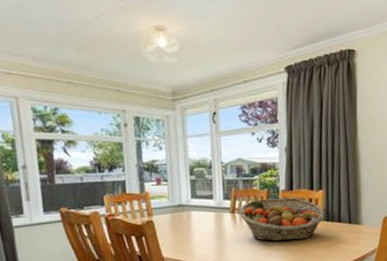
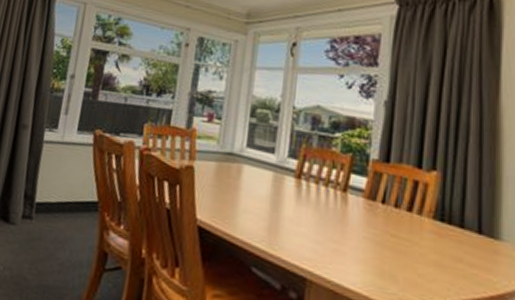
fruit basket: present [239,198,326,242] -> none [307,166,439,242]

